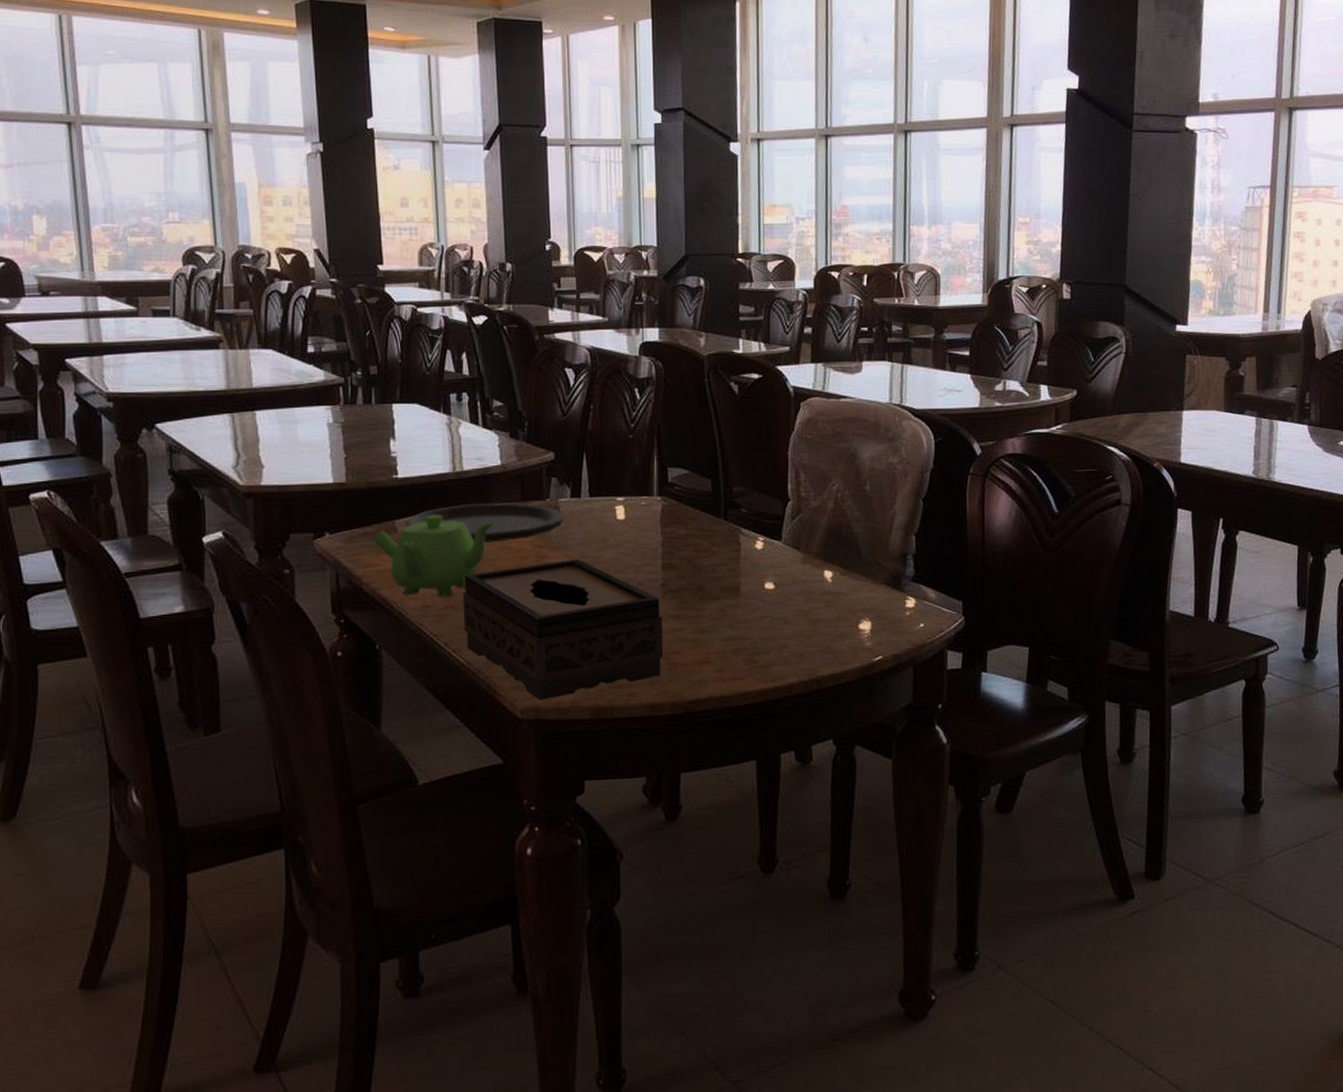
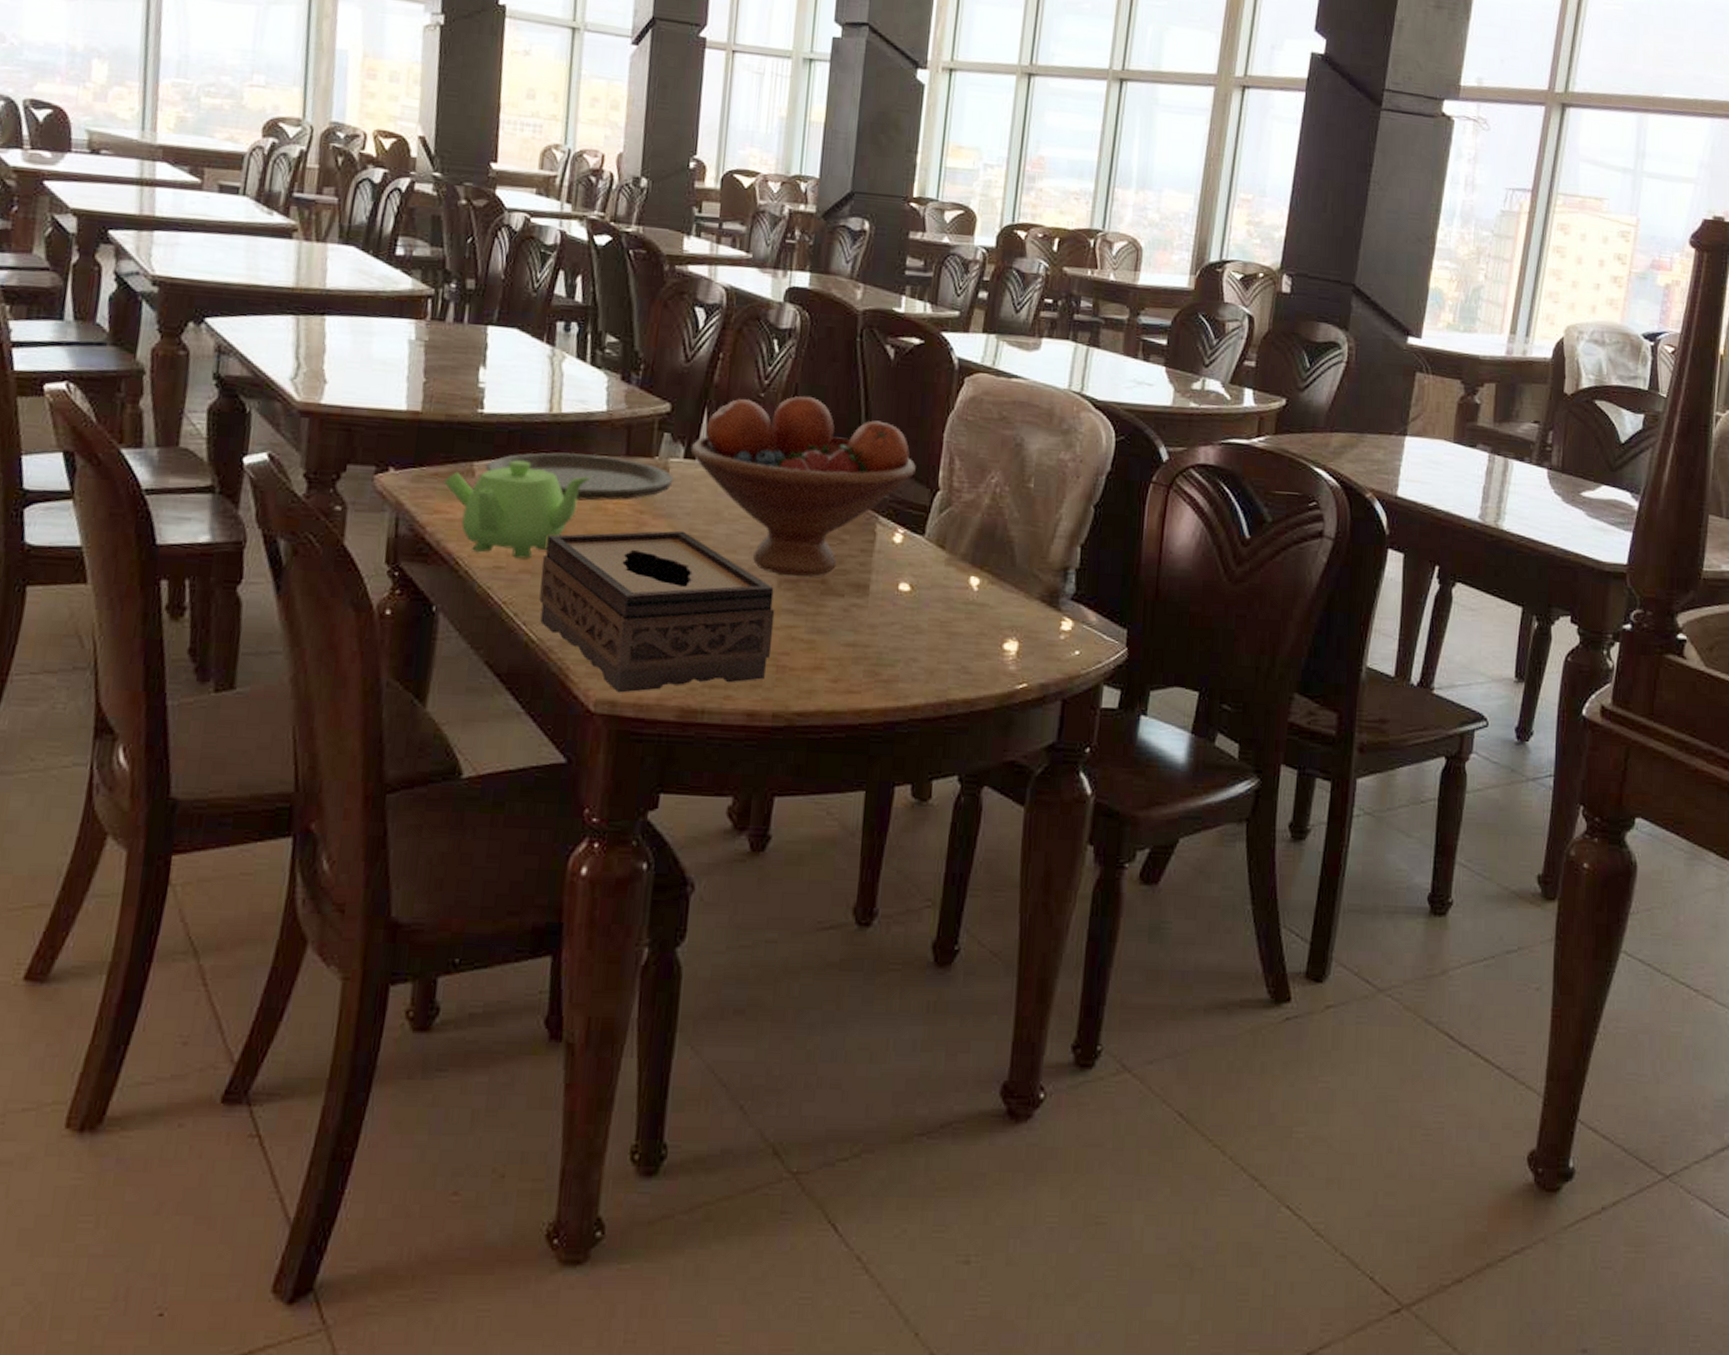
fruit bowl: none [575,433,768,587] -> present [690,396,916,577]

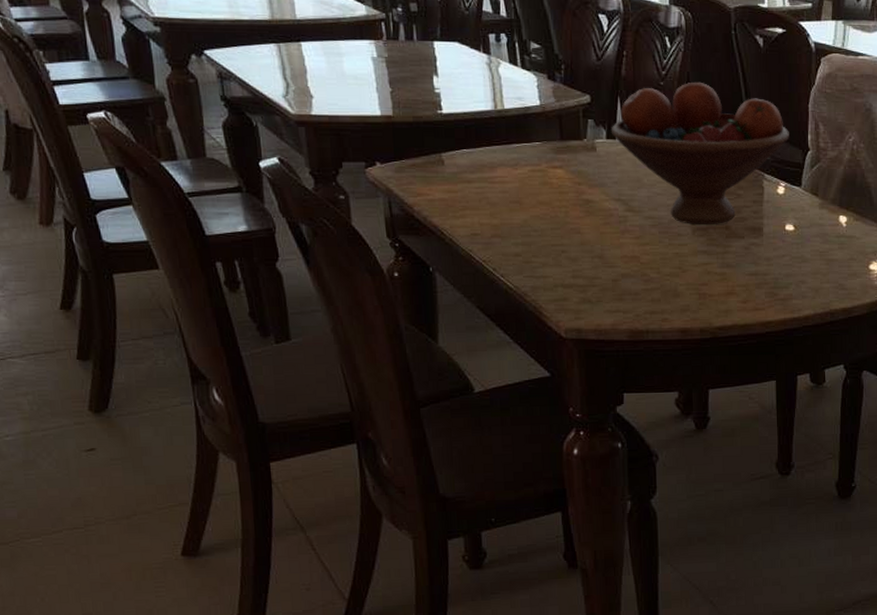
teapot: present [444,460,591,559] -> none [421,149,536,227]
plate: present [485,452,674,501] -> none [451,141,601,178]
tissue box: present [539,530,775,693] -> none [508,196,693,322]

